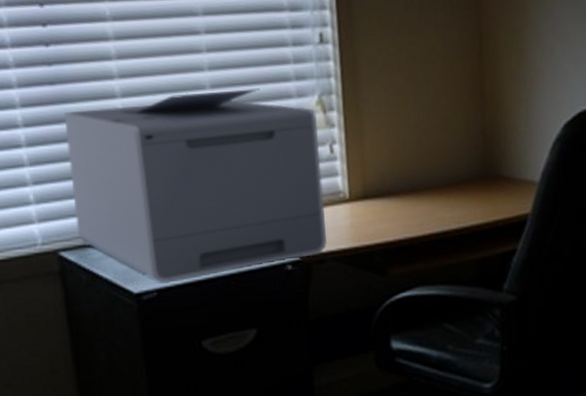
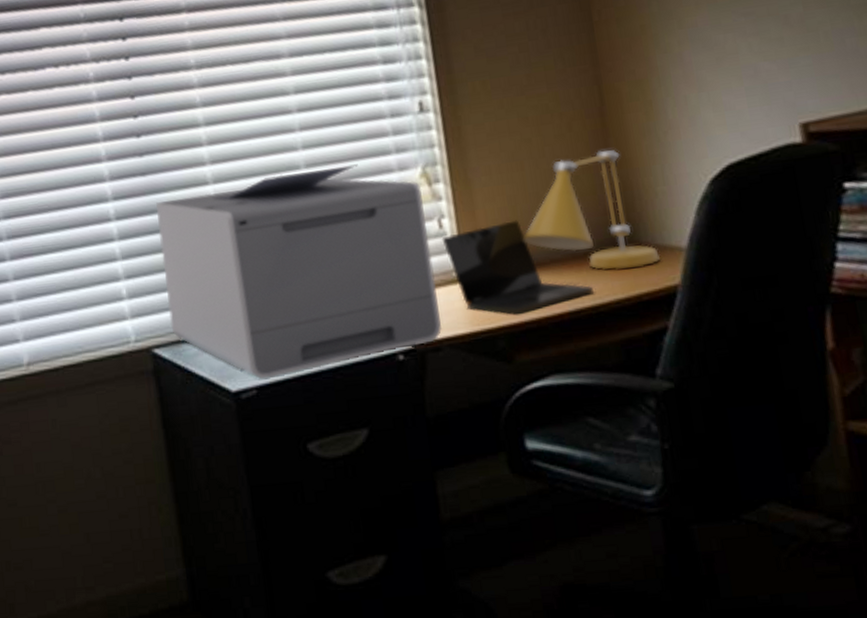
laptop: none [332,149,459,233] -> present [441,220,594,314]
table lamp: none [403,90,517,199] -> present [522,149,661,271]

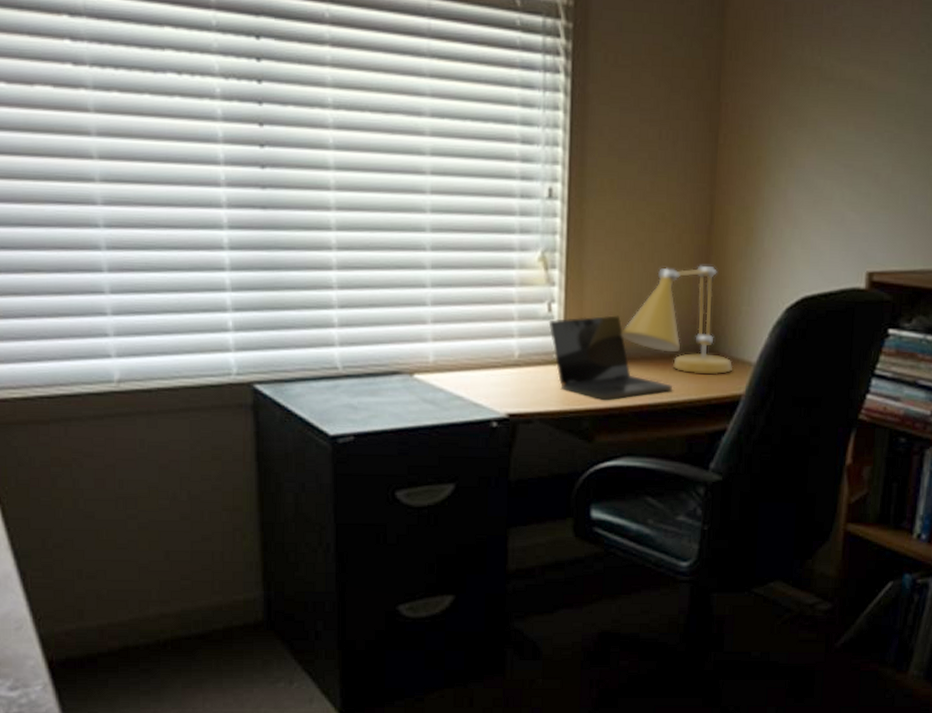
printer: present [156,164,442,380] -> none [273,233,539,428]

